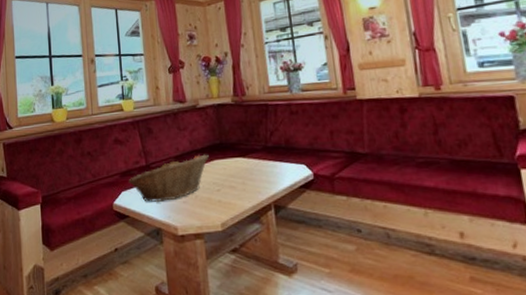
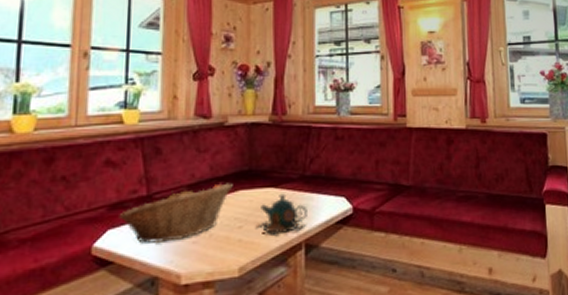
teapot: none [231,162,273,197] -> present [255,193,307,235]

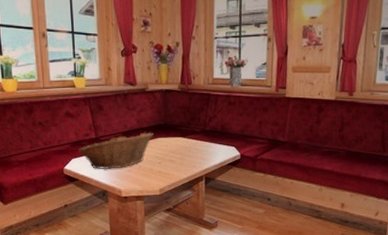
teapot: present [255,193,307,235] -> none [170,142,207,170]

